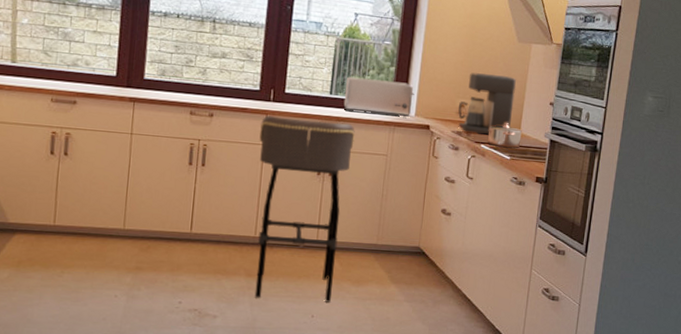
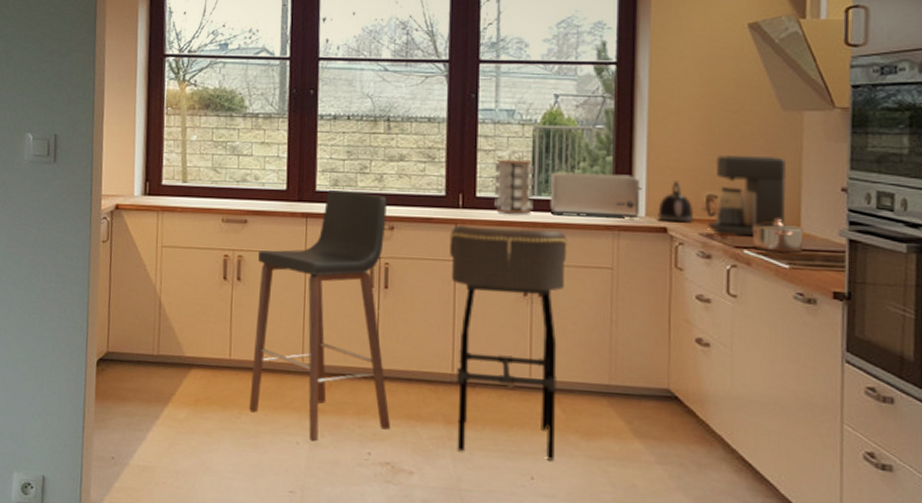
bar stool: none [71,79,209,293] -> present [249,190,391,441]
spice rack: none [299,56,334,110] -> present [494,151,534,214]
kettle: none [424,90,450,123] -> present [658,181,694,223]

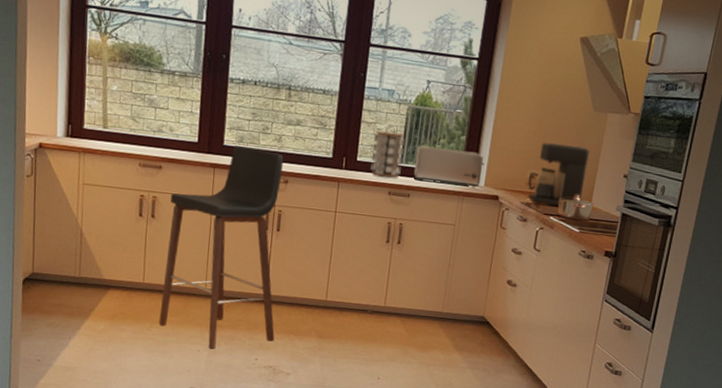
bar stool: present [449,225,567,461] -> none [325,183,424,366]
kettle: present [658,181,694,223] -> none [493,160,519,194]

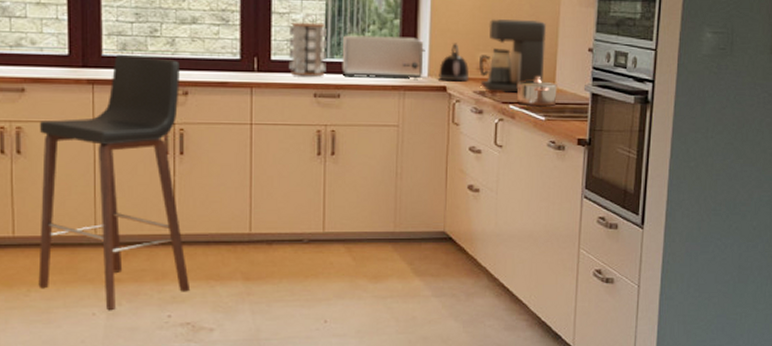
kettle: none [493,160,519,194] -> present [438,43,470,82]

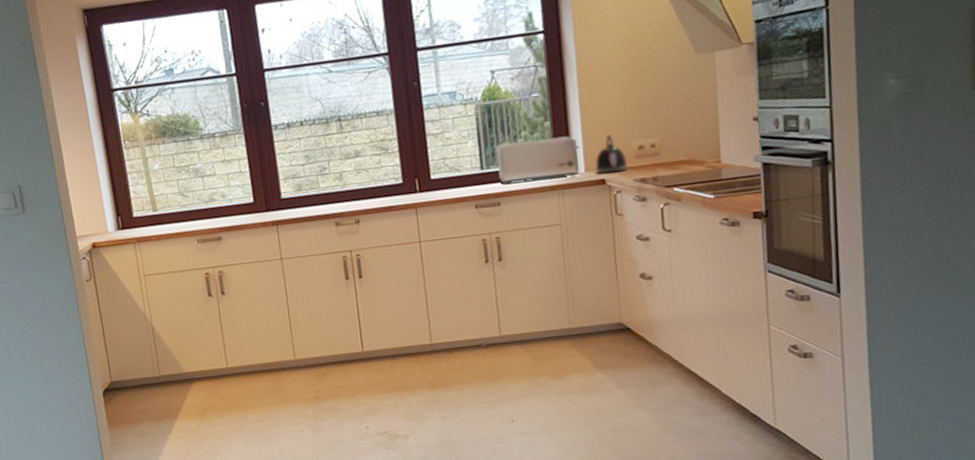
bar stool: present [38,55,191,310] -> none [236,192,384,425]
spice rack: present [289,14,327,77] -> none [444,130,484,191]
coffee maker: present [479,19,547,92] -> none [636,98,707,178]
cooking pot: present [516,75,557,106] -> none [678,154,725,186]

